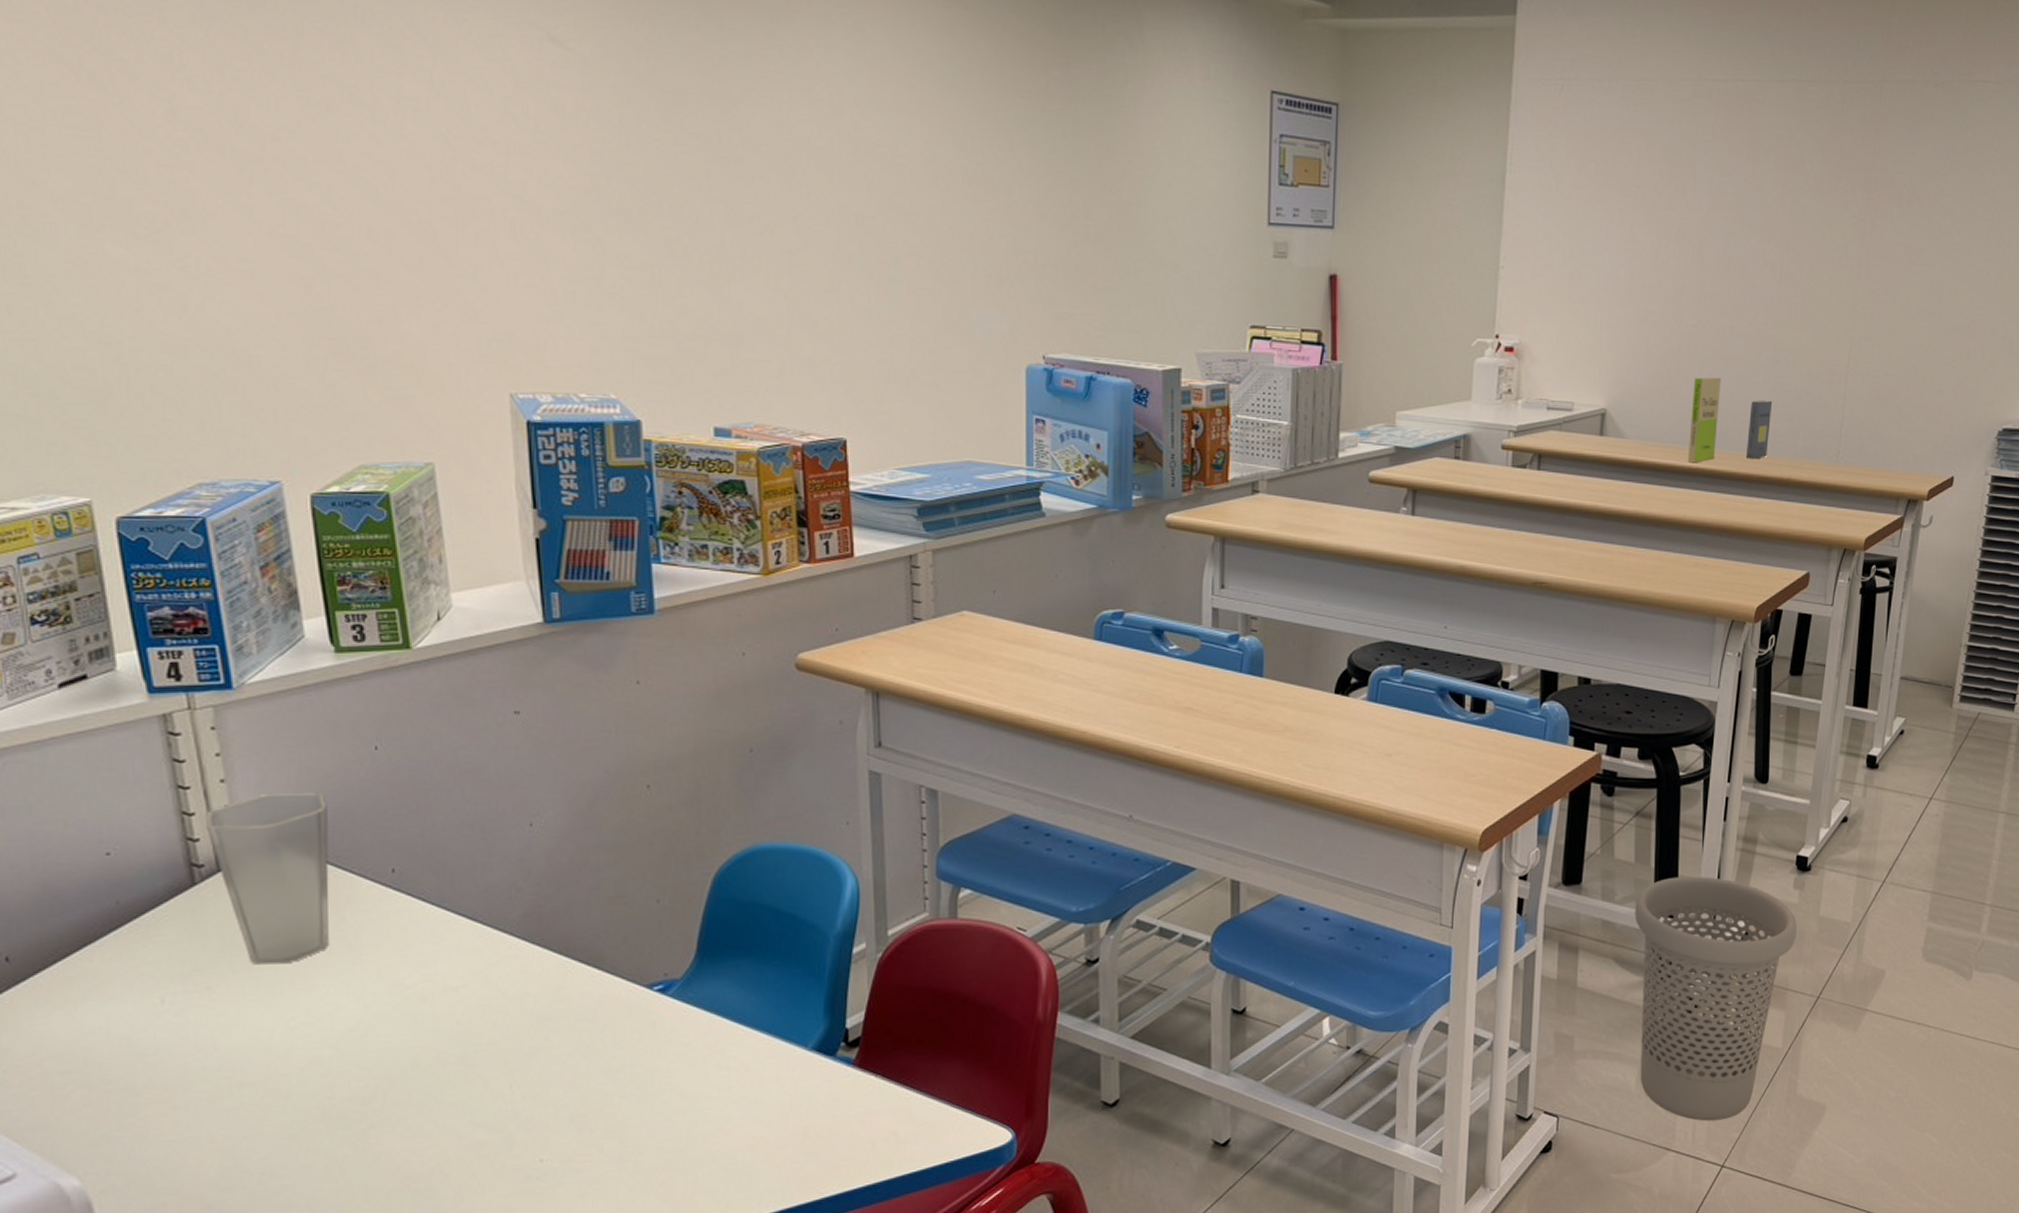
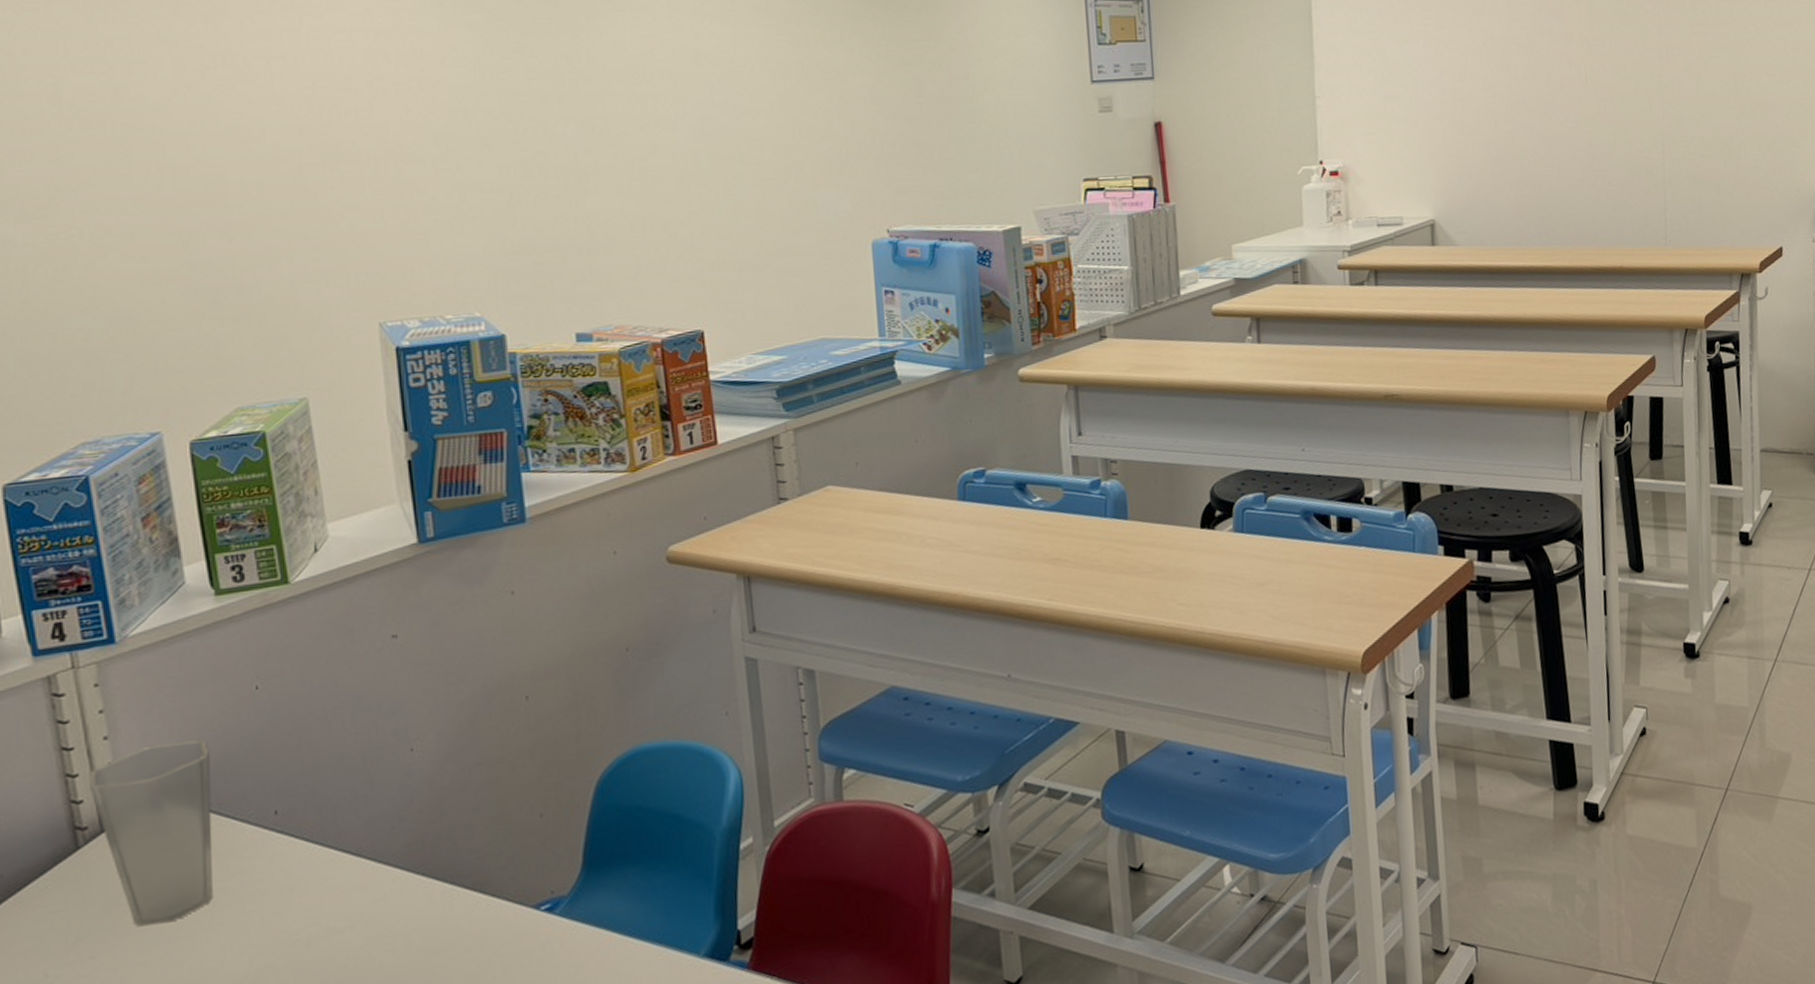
trash bin: present [1635,876,1797,1121] -> none [1527,674,1695,936]
book: present [1688,377,1721,463] -> none [1516,177,1546,262]
book: present [1746,400,1773,460] -> none [1574,194,1597,253]

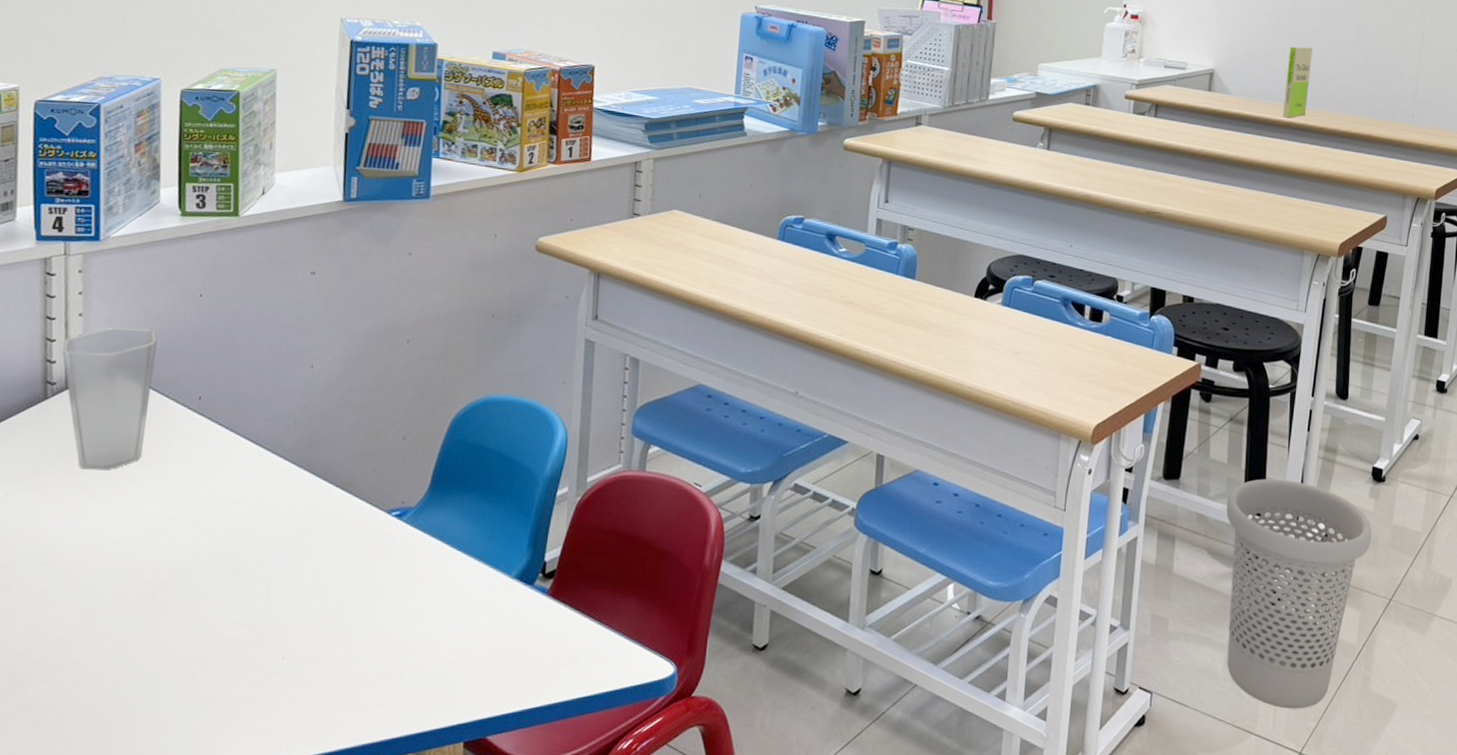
book: none [1516,177,1546,262] -> present [1283,46,1313,118]
trash bin: none [1527,674,1695,936] -> present [1226,479,1372,709]

